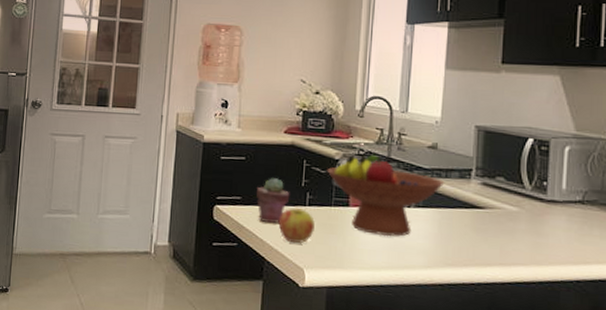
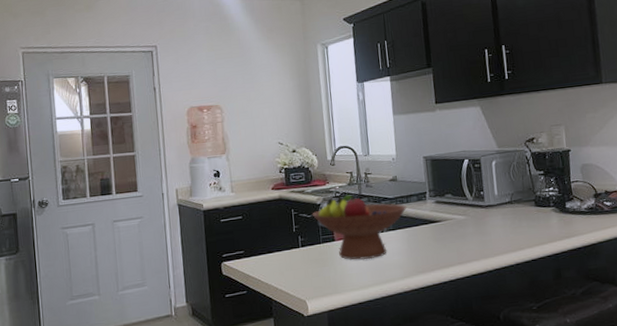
potted succulent: present [257,178,290,224] -> none [256,229,285,269]
apple: present [278,208,315,244] -> none [278,250,310,281]

